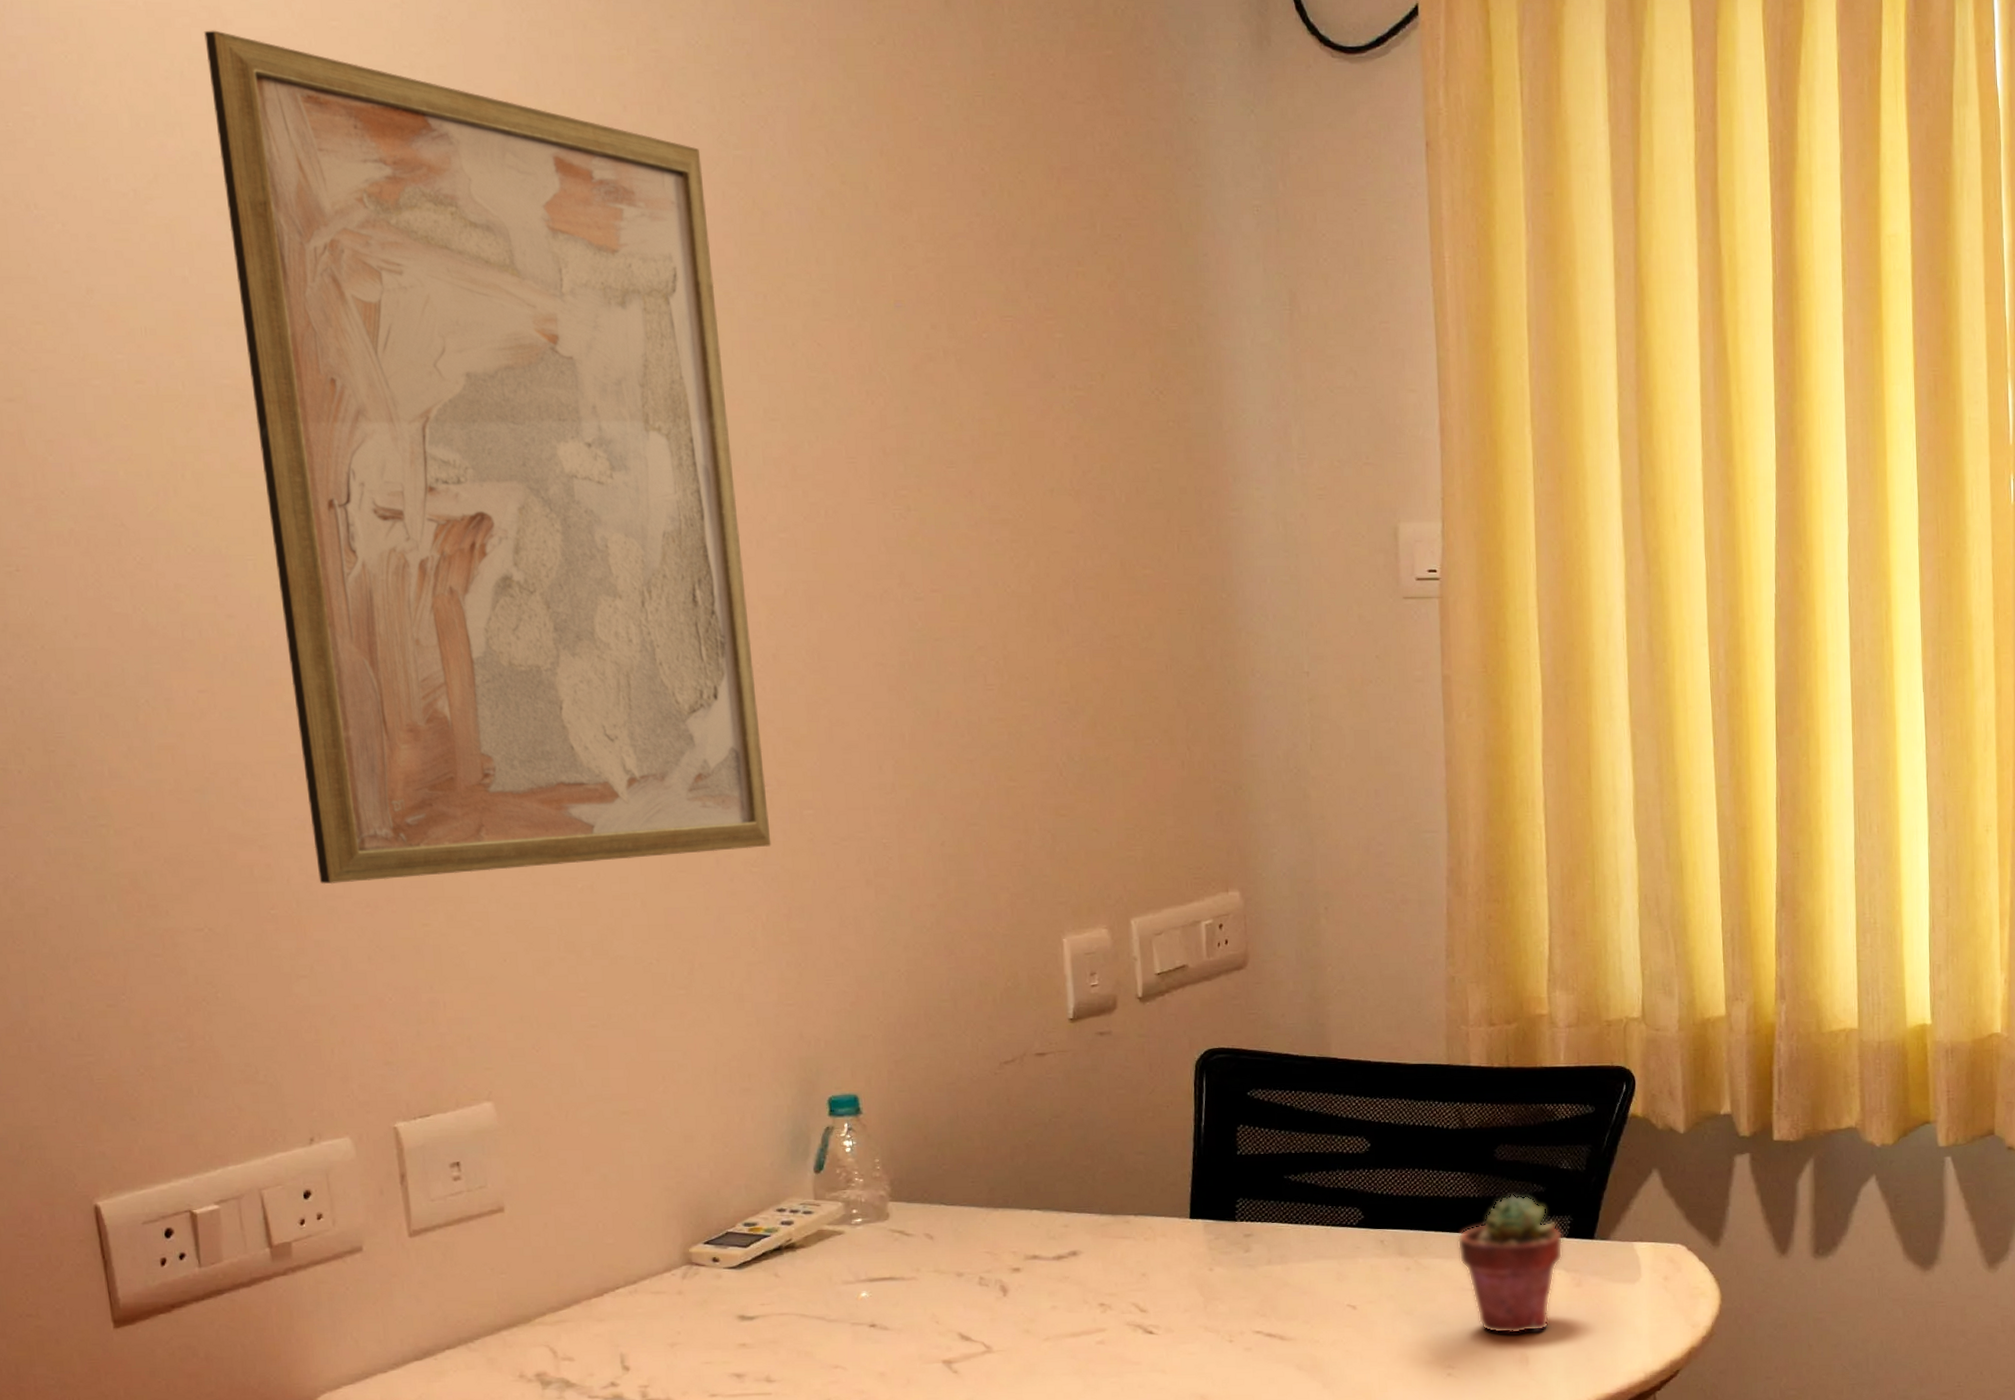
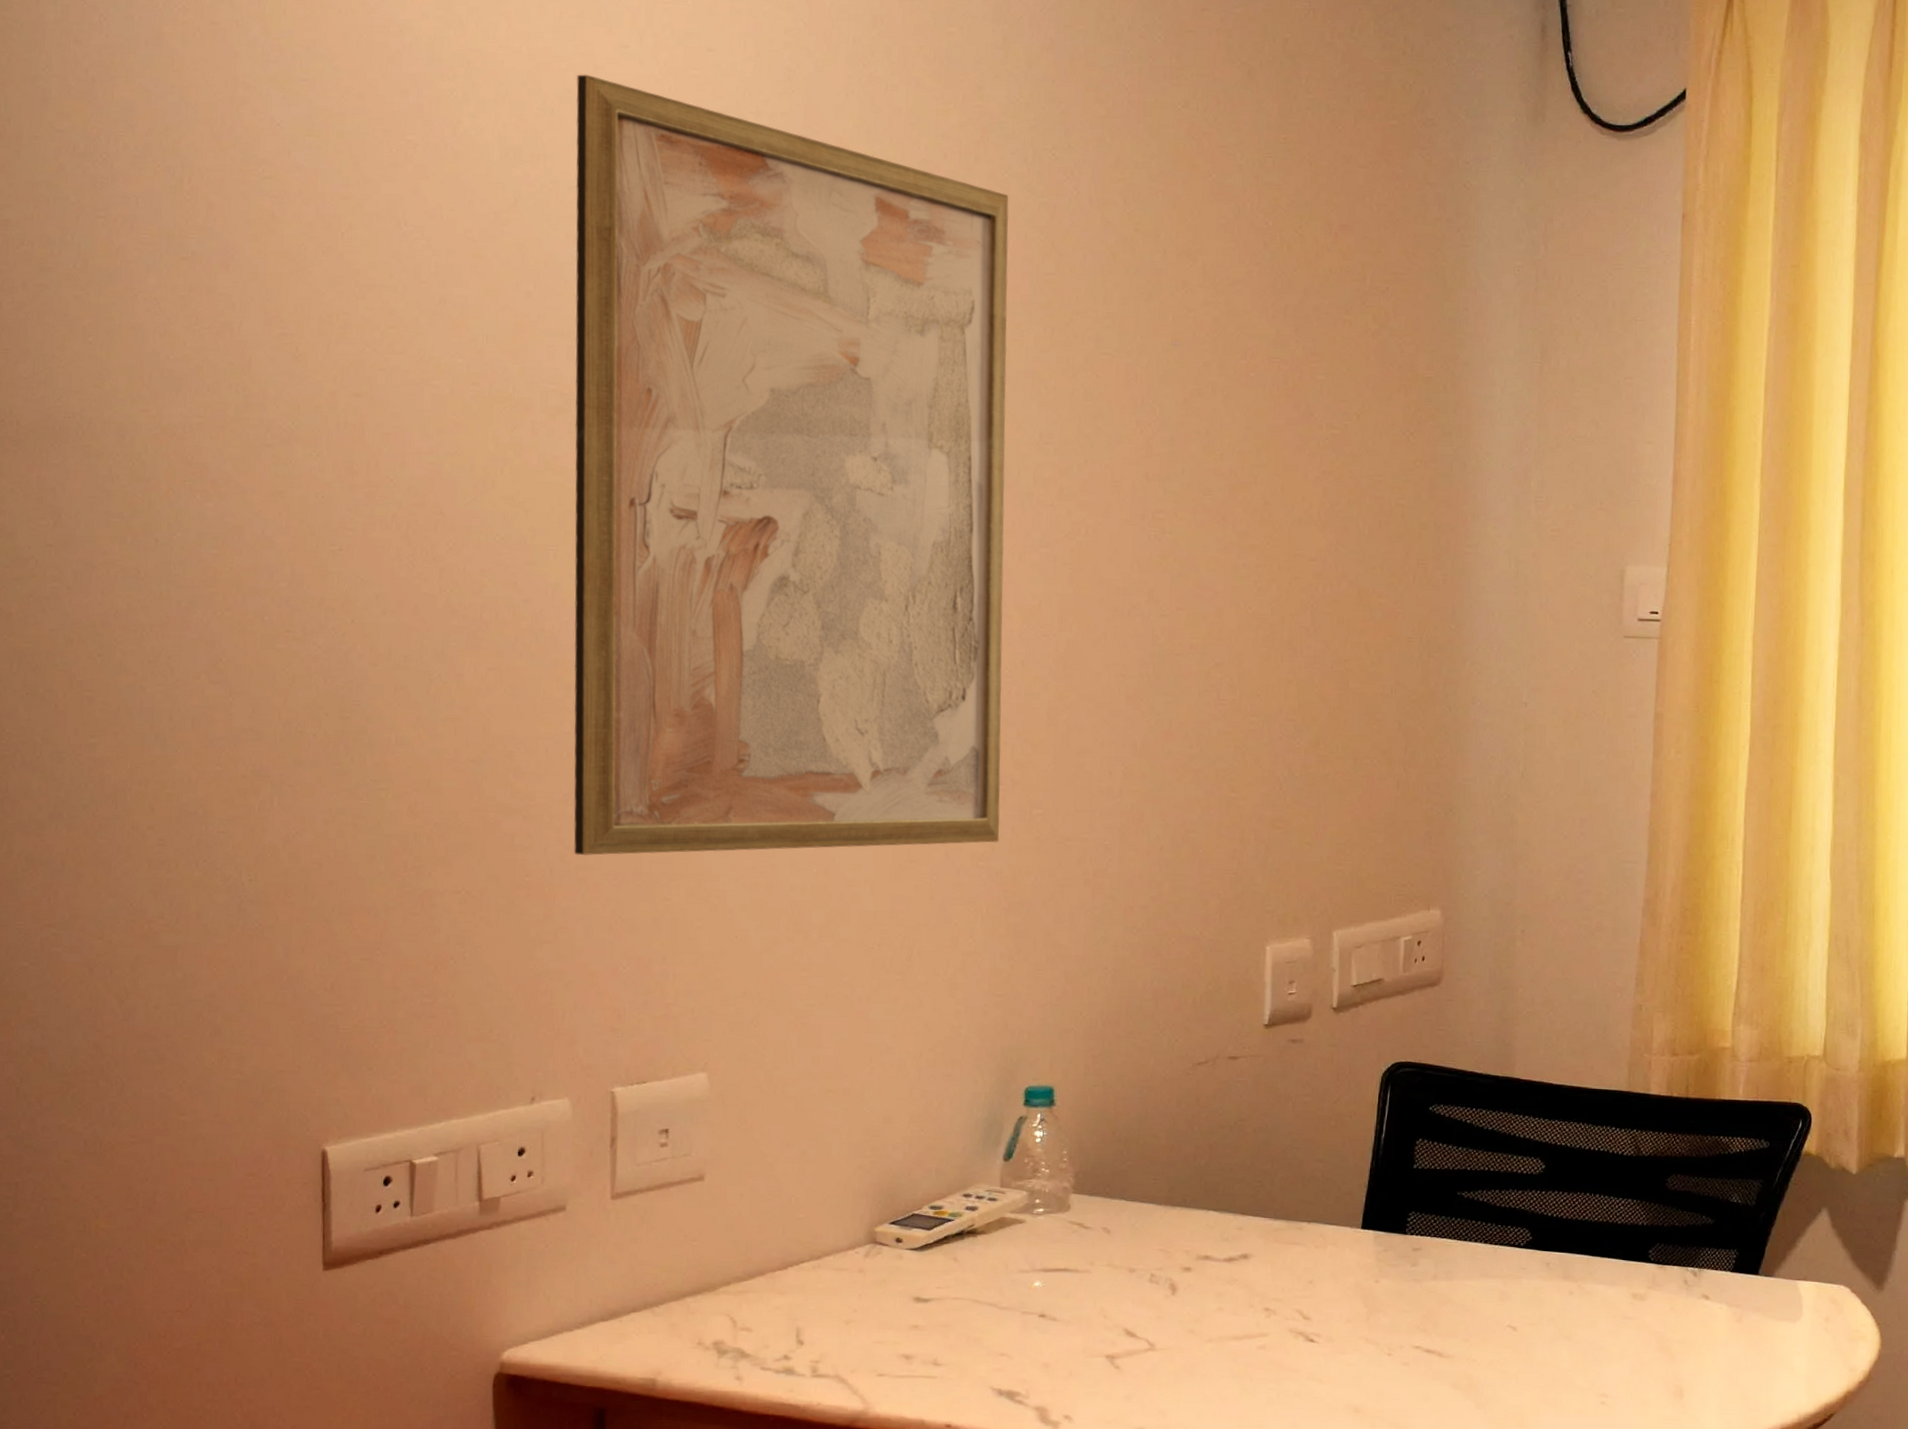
potted succulent: present [1457,1194,1563,1334] -> none [1622,1224,1728,1366]

